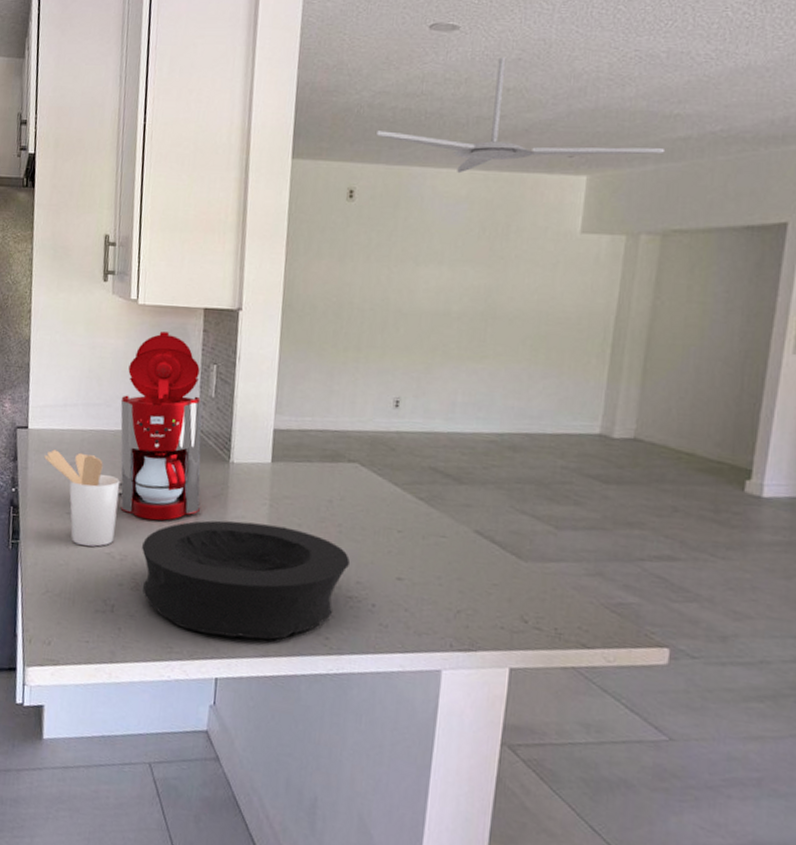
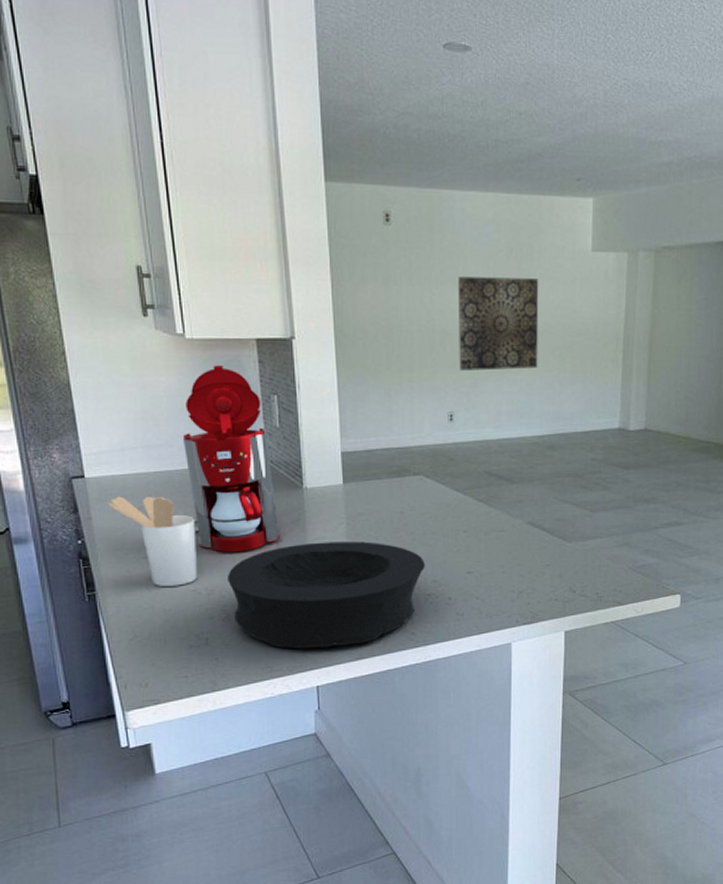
ceiling fan: present [376,57,666,174] -> none [405,80,654,196]
wall art: none [412,255,514,358] -> present [458,276,539,371]

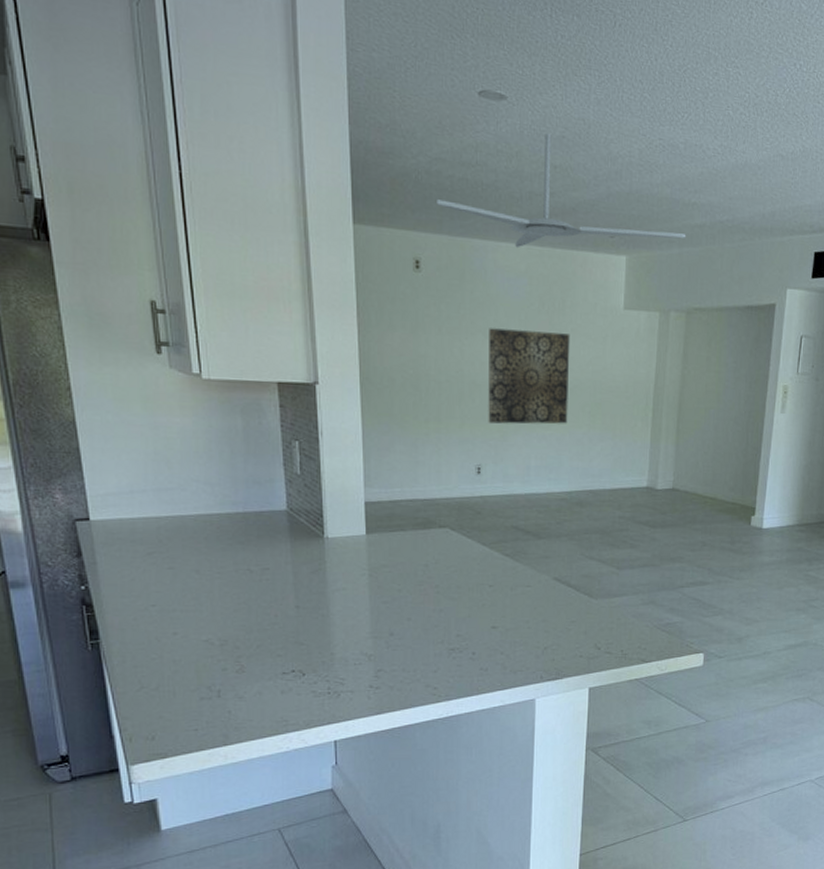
utensil holder: present [108,496,197,586] -> none [115,540,210,636]
coffee maker: present [182,365,281,553] -> none [197,408,300,603]
bowl: present [228,541,425,649] -> none [243,593,449,703]
ceiling fan: none [405,80,654,196] -> present [437,132,687,248]

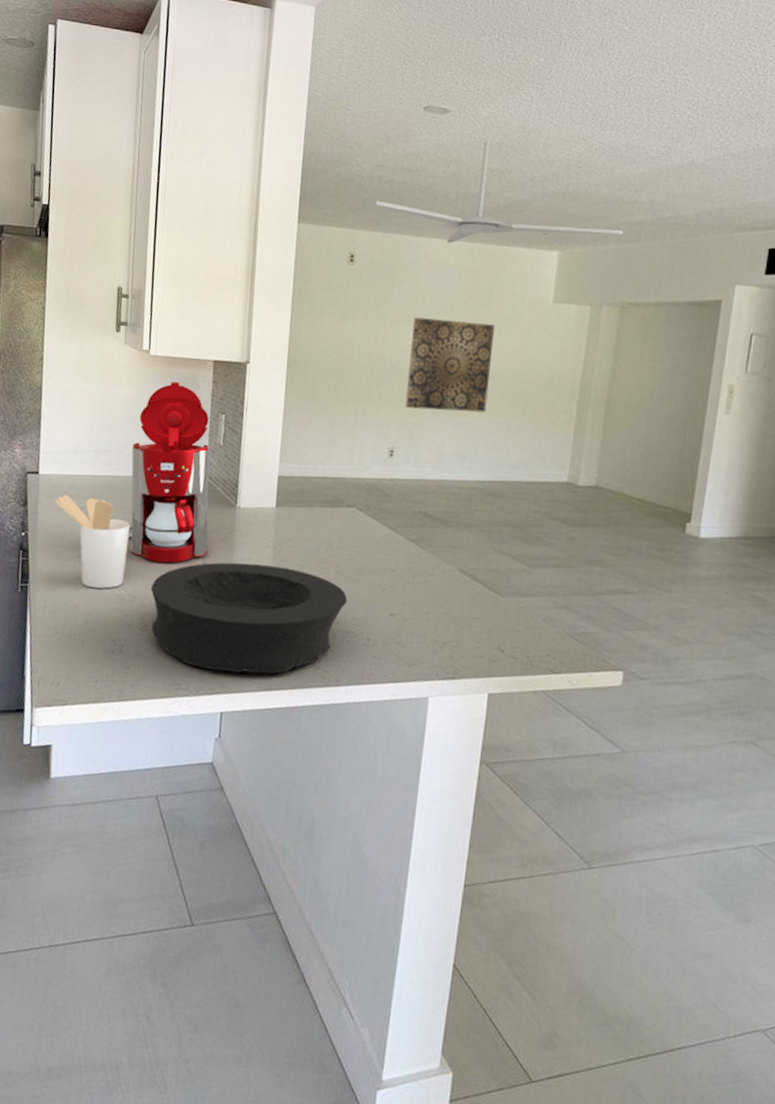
utensil holder: none [115,540,210,636] -> present [55,494,131,589]
coffee maker: none [197,408,300,603] -> present [128,382,210,563]
bowl: none [243,593,449,703] -> present [151,562,347,674]

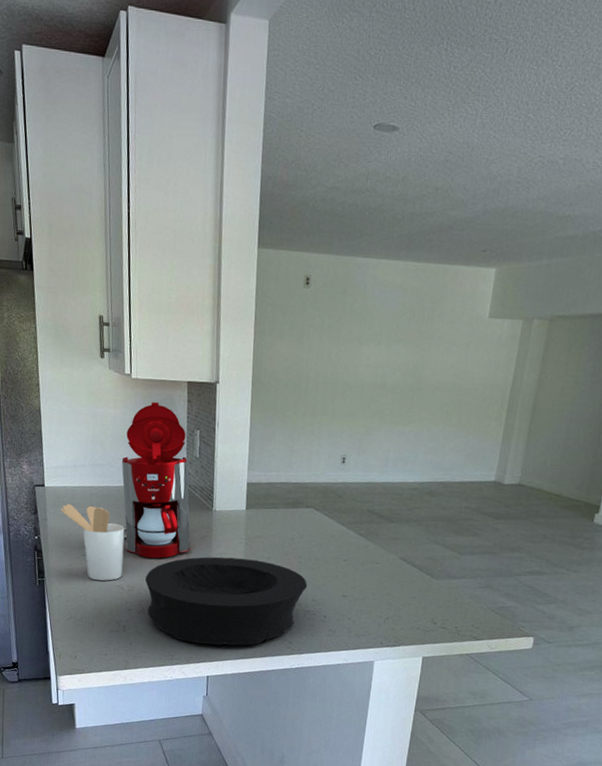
ceiling fan: present [375,140,624,244] -> none [329,158,557,264]
wall art: present [405,317,496,413] -> none [355,336,436,422]

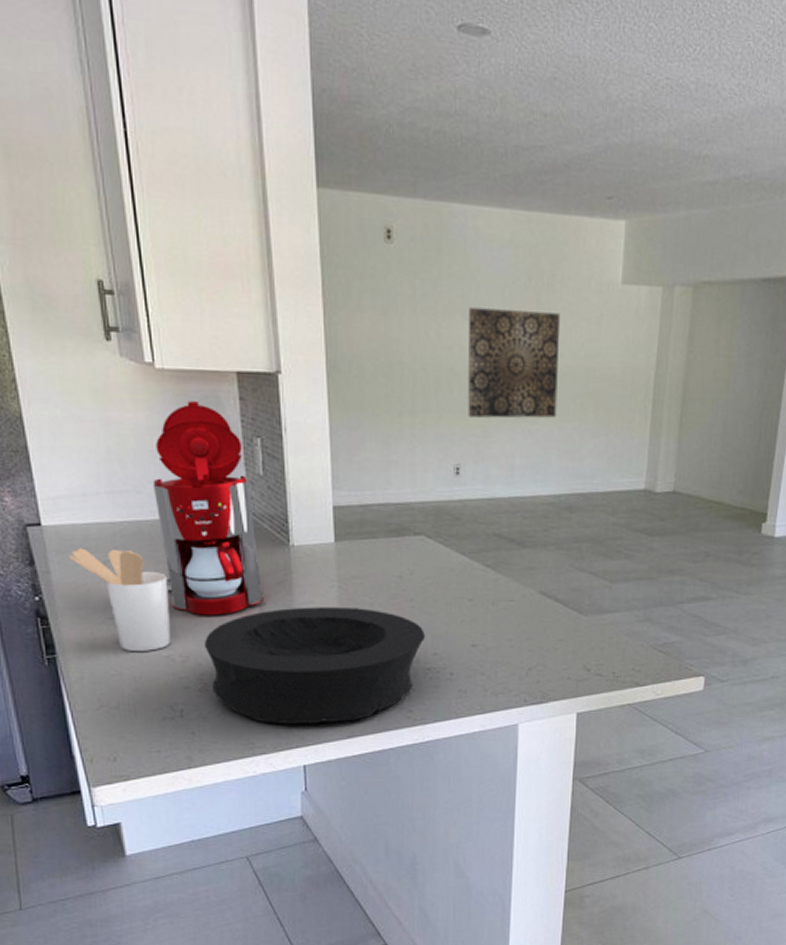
wall art: none [355,336,436,422] -> present [468,307,561,418]

